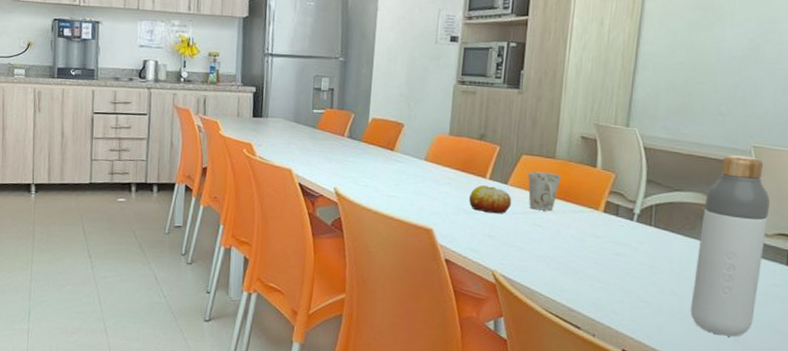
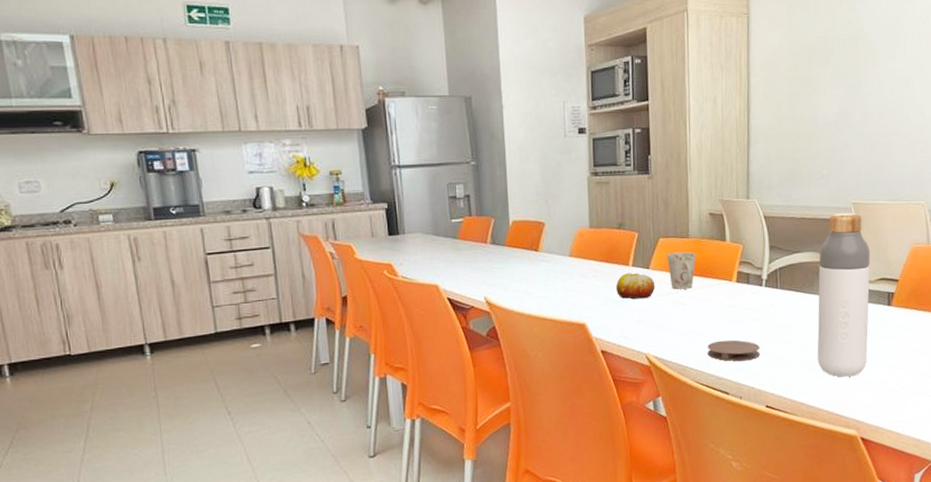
coaster: none [561,270,623,297] -> present [707,339,760,361]

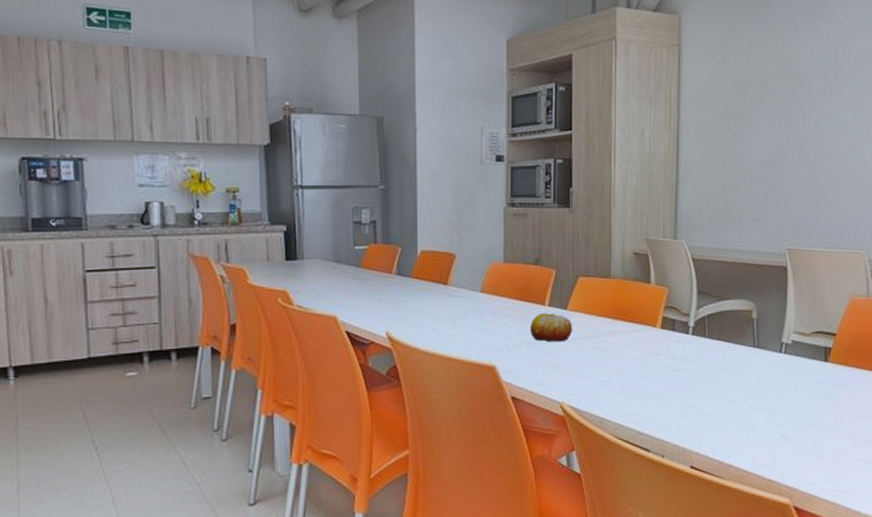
mug: present [667,251,697,290] -> none [587,293,618,333]
coaster: present [707,339,760,361] -> none [627,391,685,416]
bottle: present [817,212,870,377] -> none [747,259,806,438]

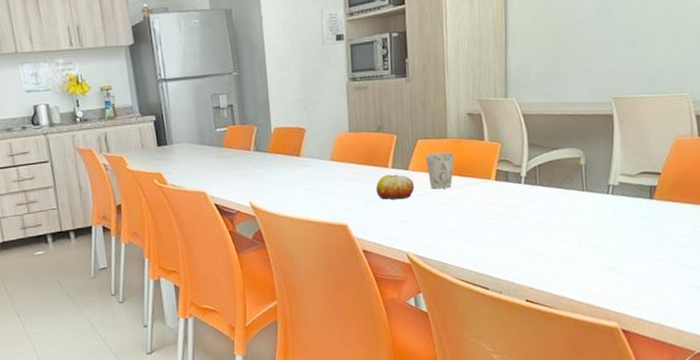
mug: none [587,293,618,333] -> present [426,152,455,189]

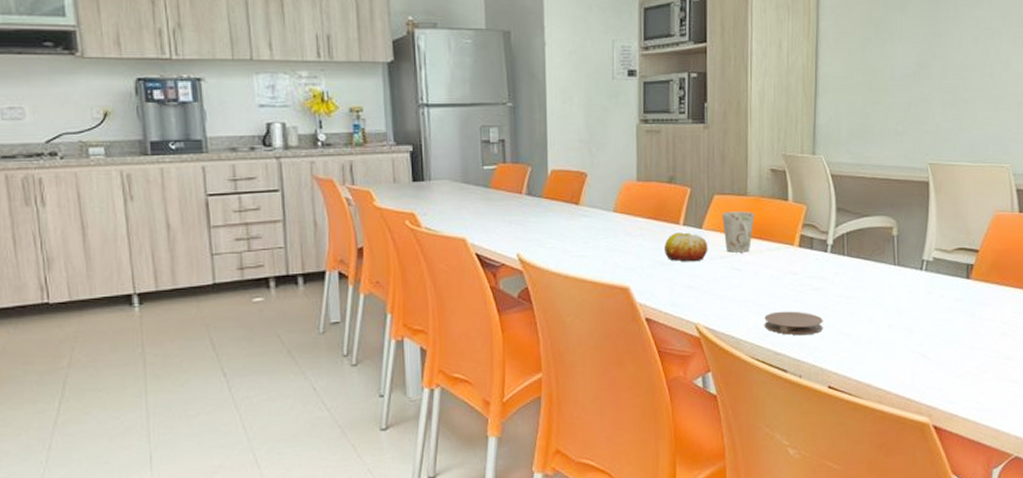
coaster: none [467,236,520,258] -> present [764,311,823,336]

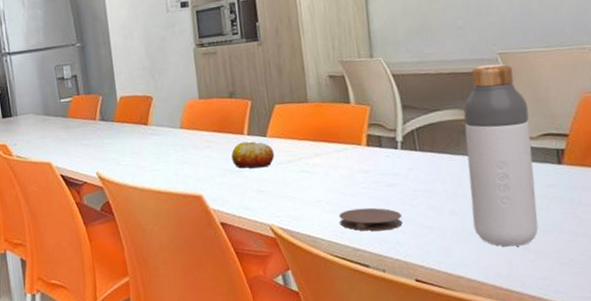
mug: present [722,211,755,253] -> none [285,116,318,157]
bottle: none [886,174,948,357] -> present [463,63,539,247]

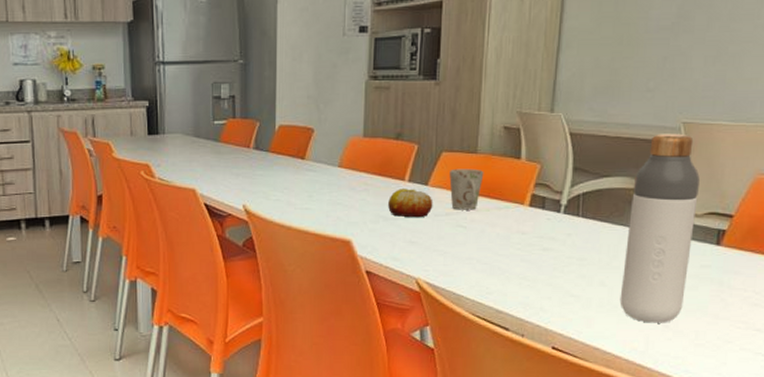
mug: none [285,116,318,157] -> present [449,168,484,210]
coaster: present [339,207,403,231] -> none [487,270,551,295]

